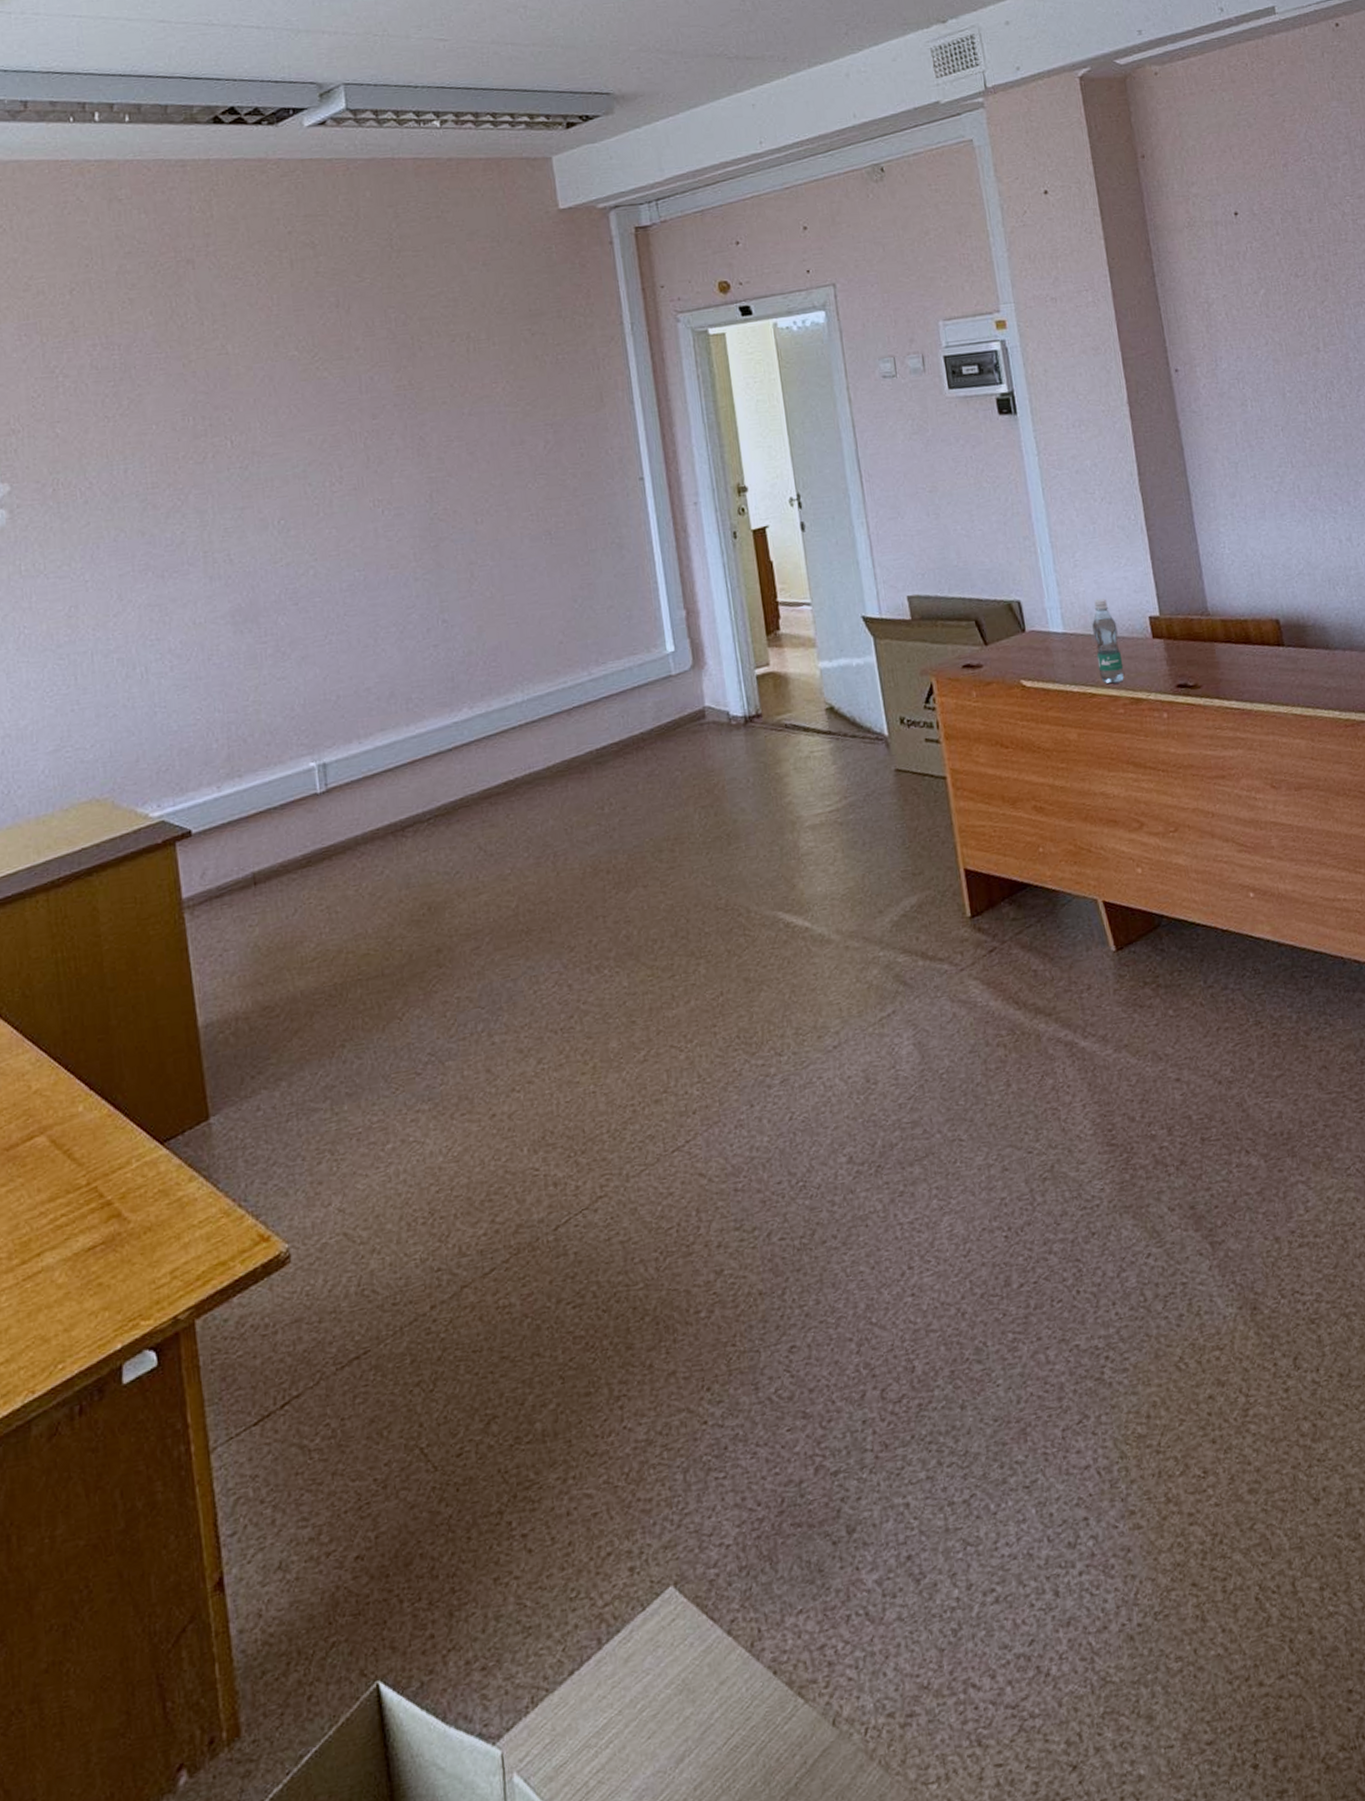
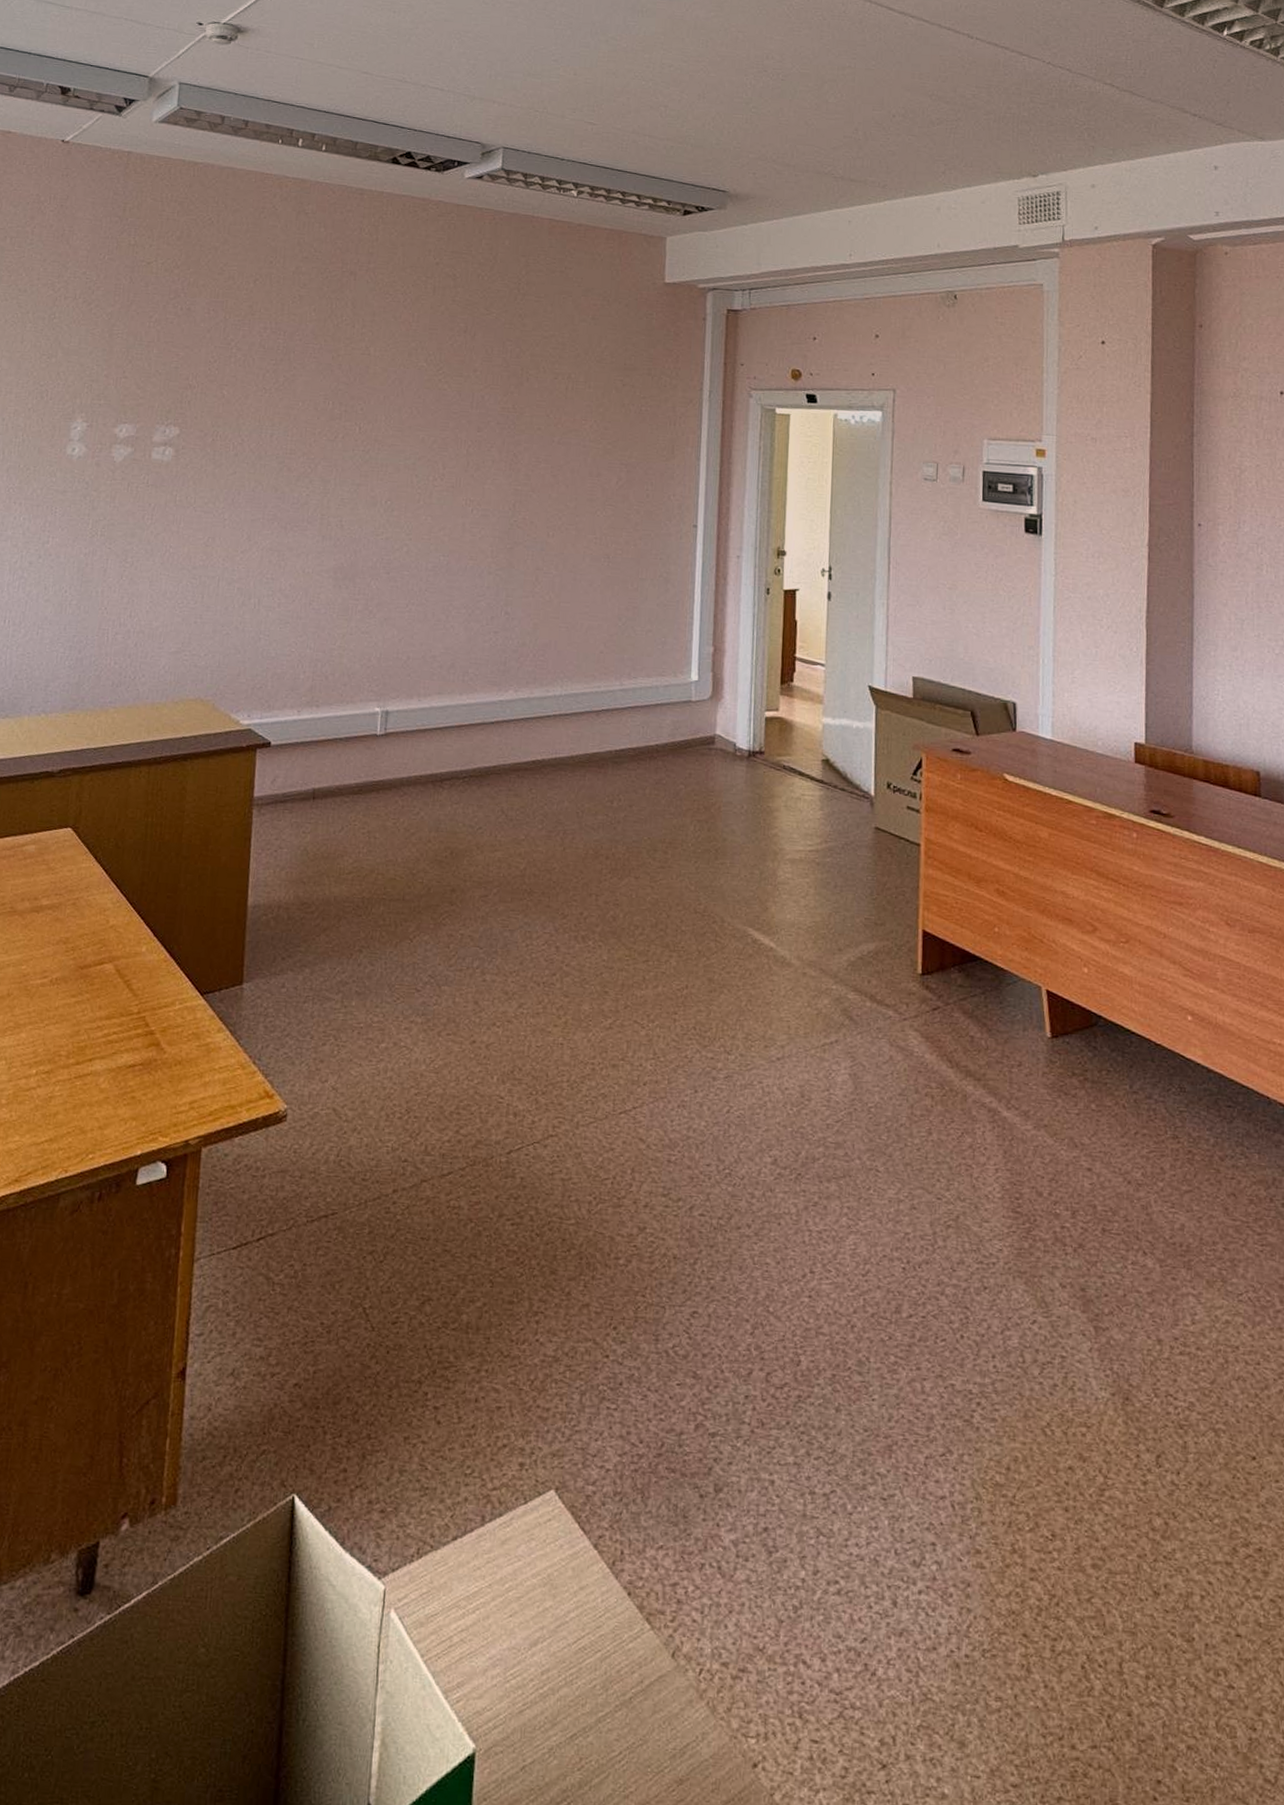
bottle: present [1092,598,1125,684] -> none [1078,716,1103,796]

